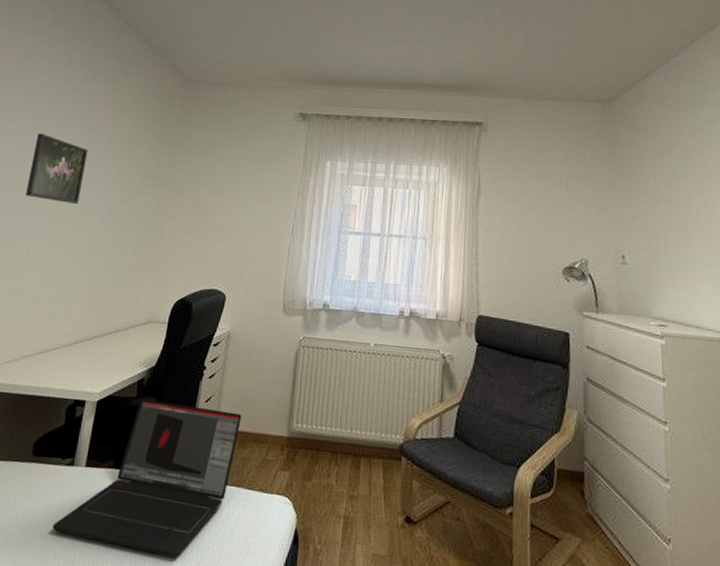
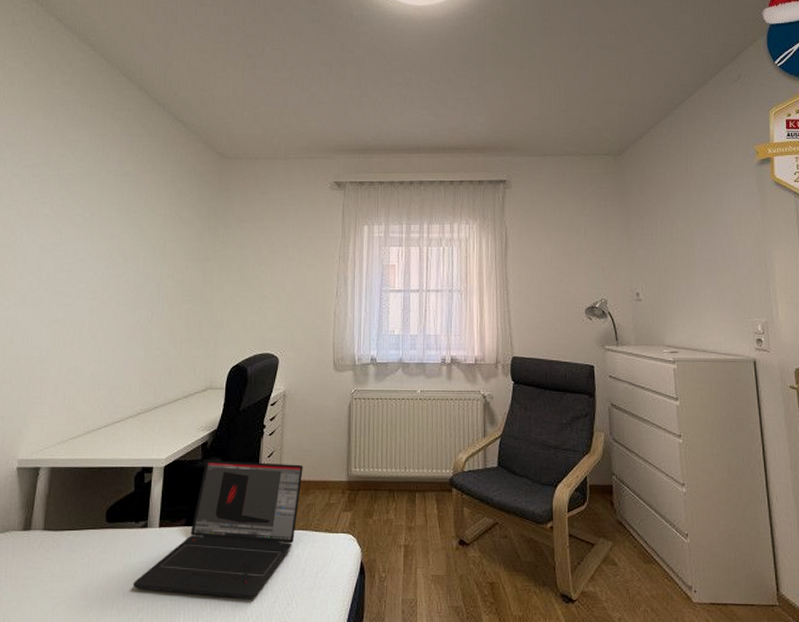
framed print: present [26,133,88,205] -> none [72,217,131,284]

